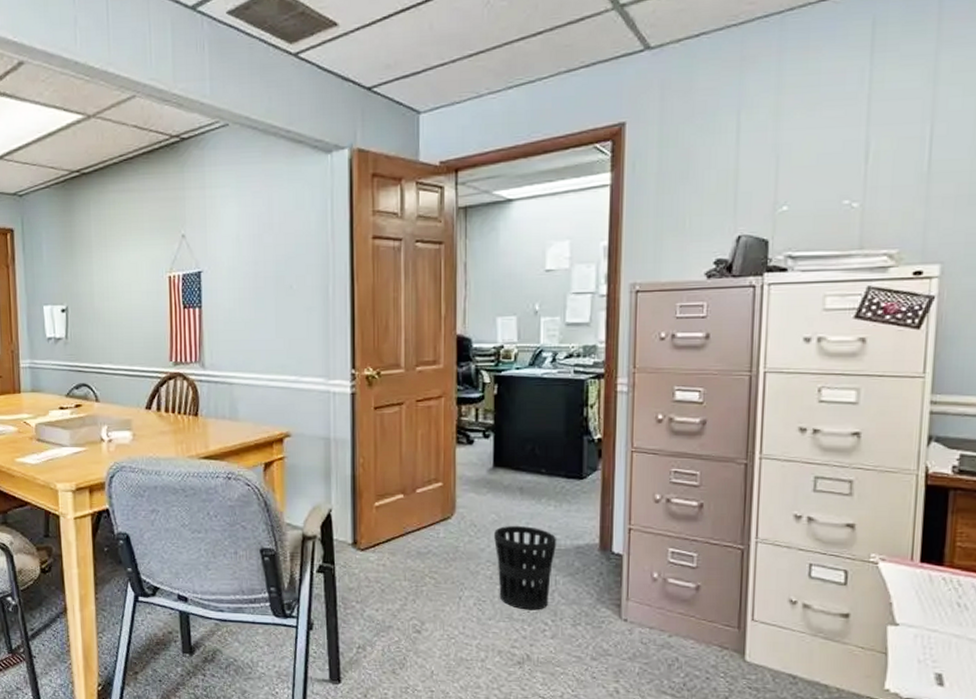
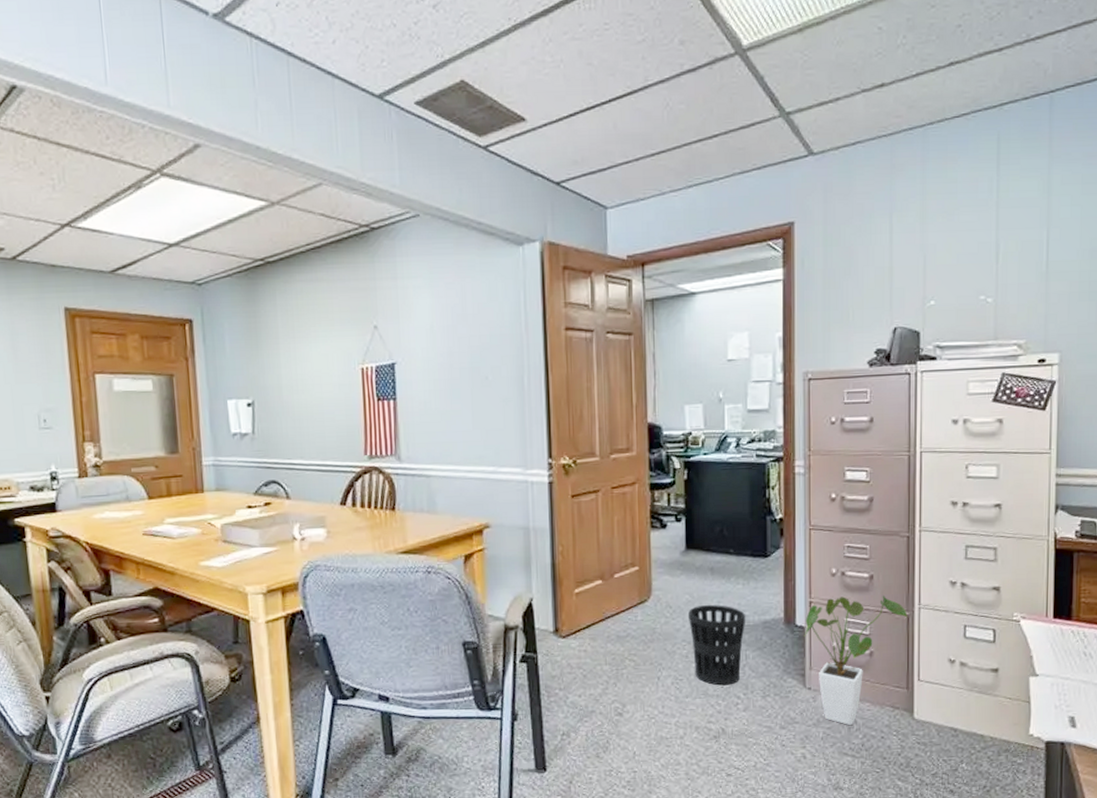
house plant: none [621,525,742,663] -> present [804,596,908,726]

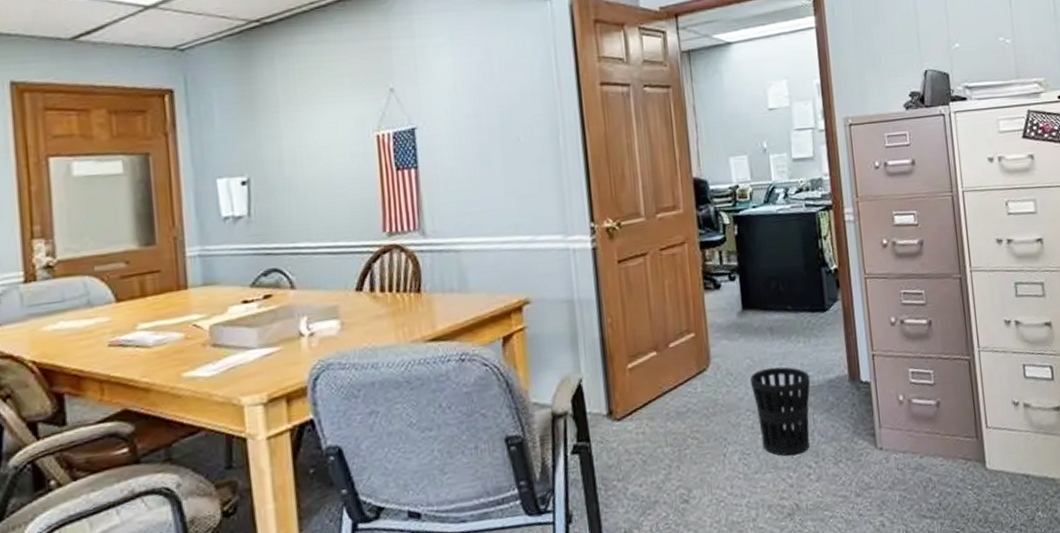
house plant: present [804,596,908,726] -> none [869,341,969,485]

